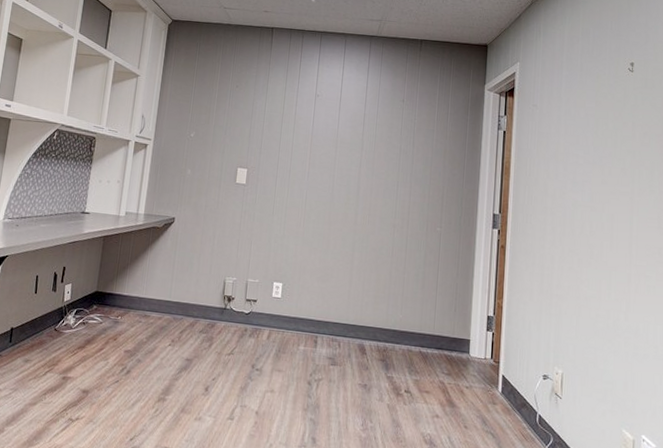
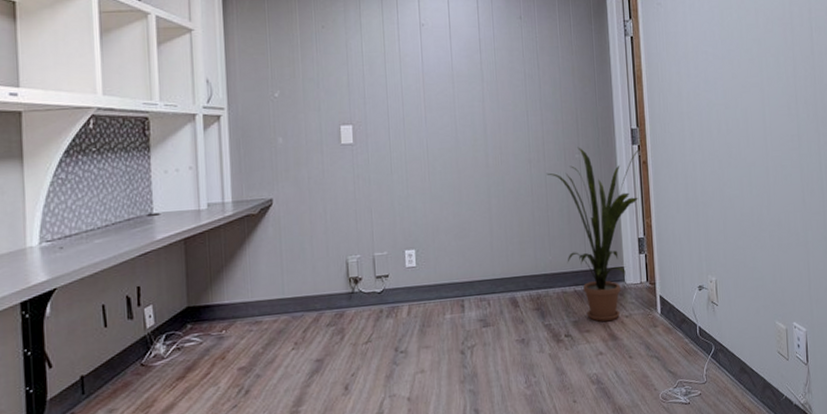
house plant: none [408,221,501,388] -> present [546,147,641,322]

